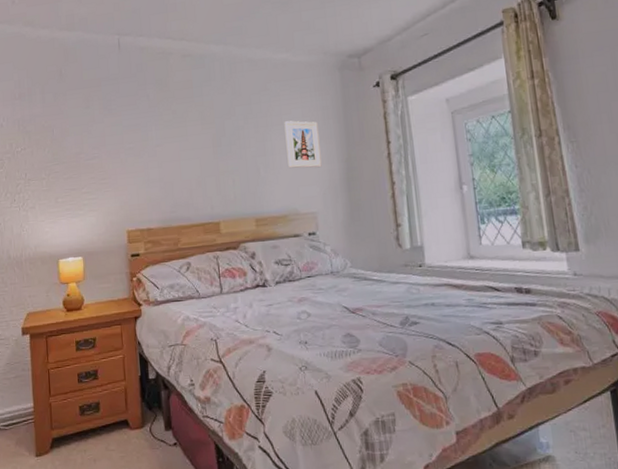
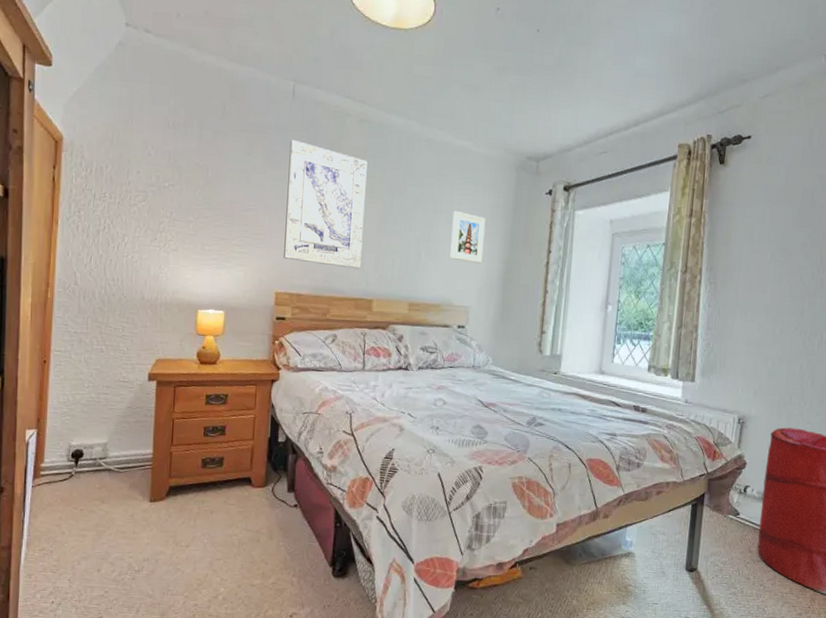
wall art: none [122,86,203,197] -> present [284,139,368,269]

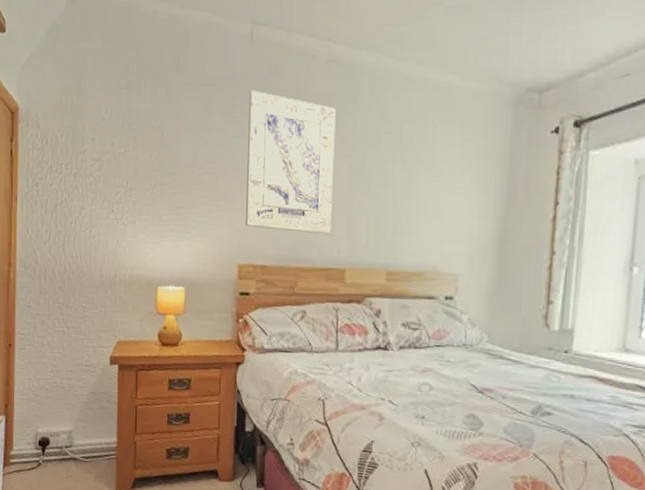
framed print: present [450,211,486,264] -> none [434,160,477,222]

